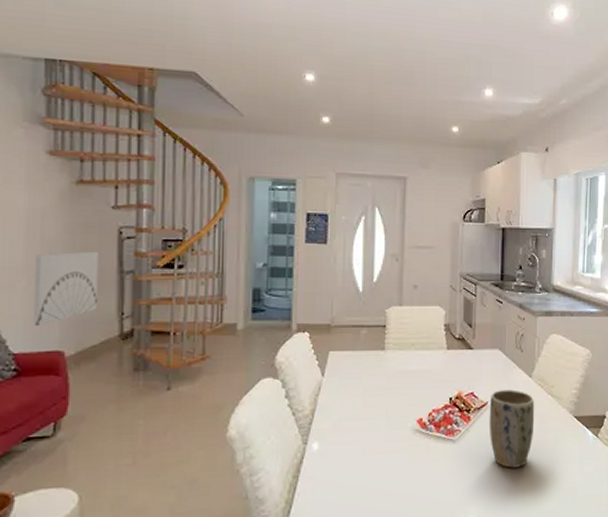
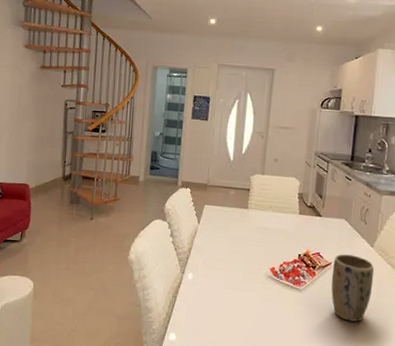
wall art: present [34,251,98,325] -> none [12,116,52,165]

